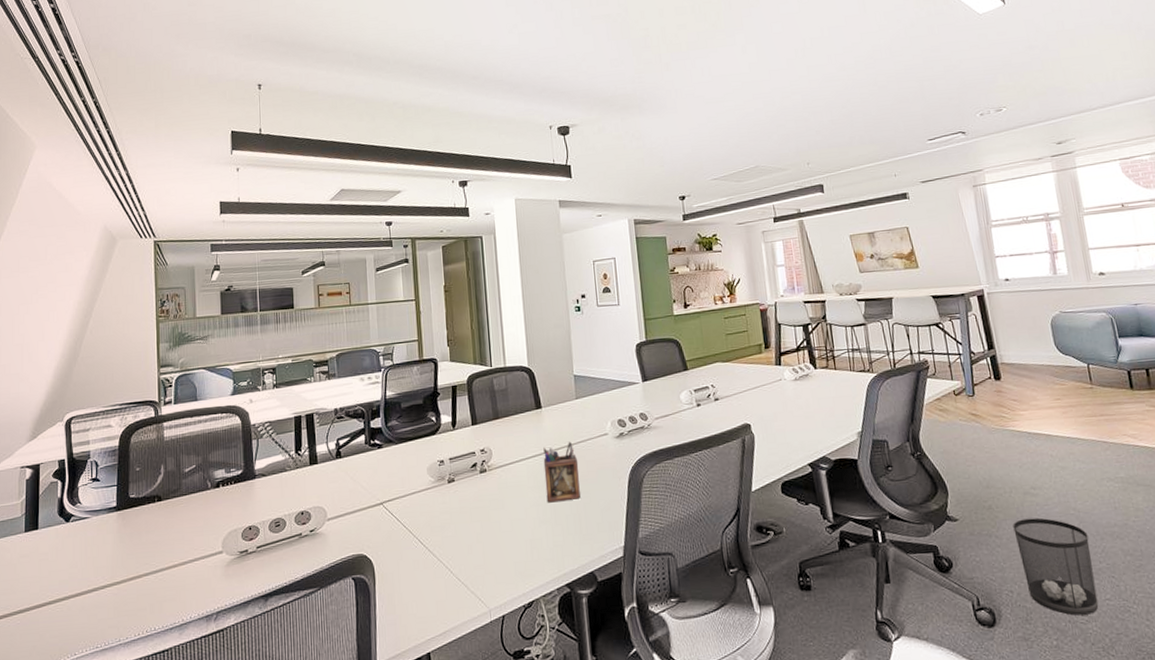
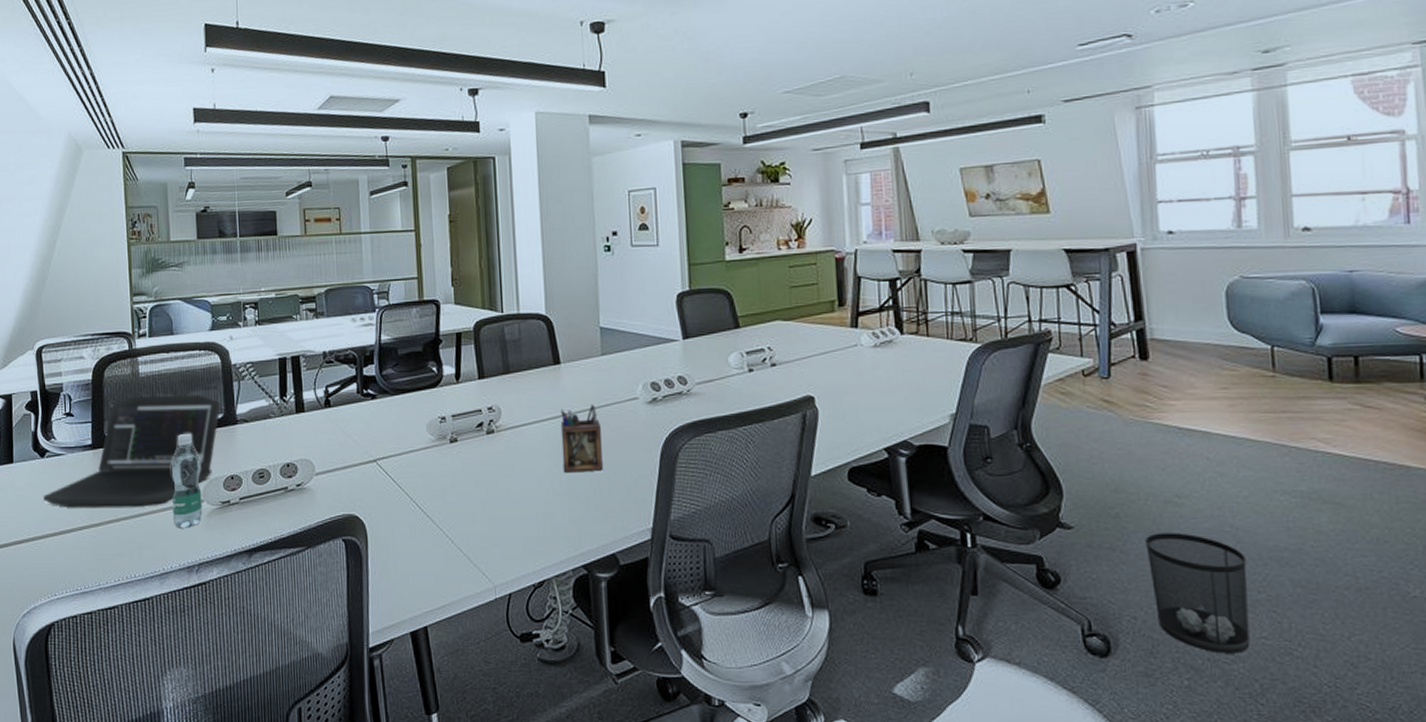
laptop: none [67,454,240,567] -> present [43,395,221,507]
bottle: none [192,489,222,580] -> present [171,433,203,528]

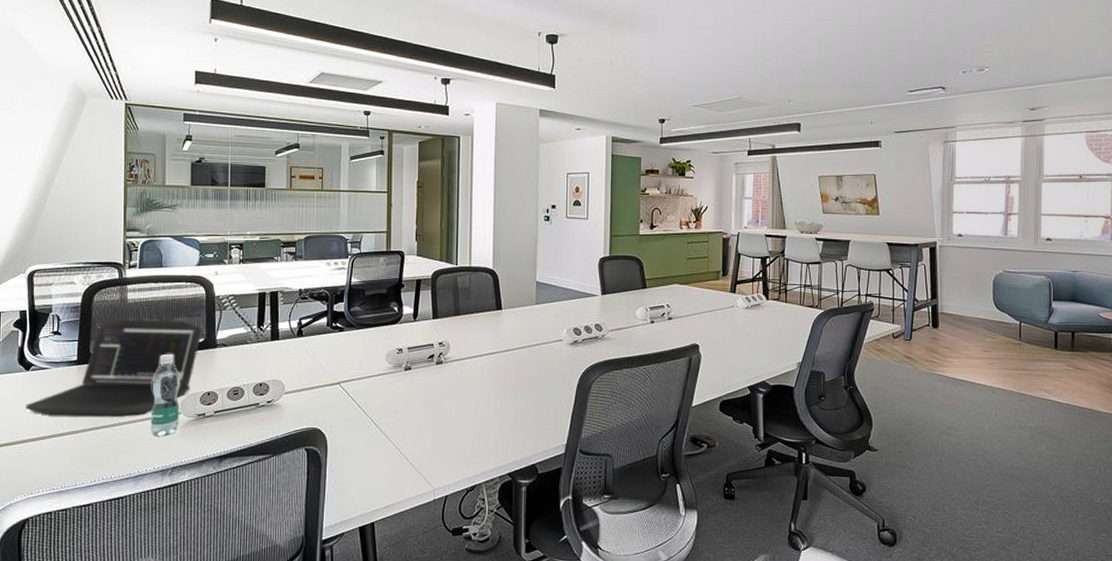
desk organizer: present [560,404,603,473] -> none [498,343,532,398]
waste bin: present [1145,532,1251,653] -> none [926,455,992,543]

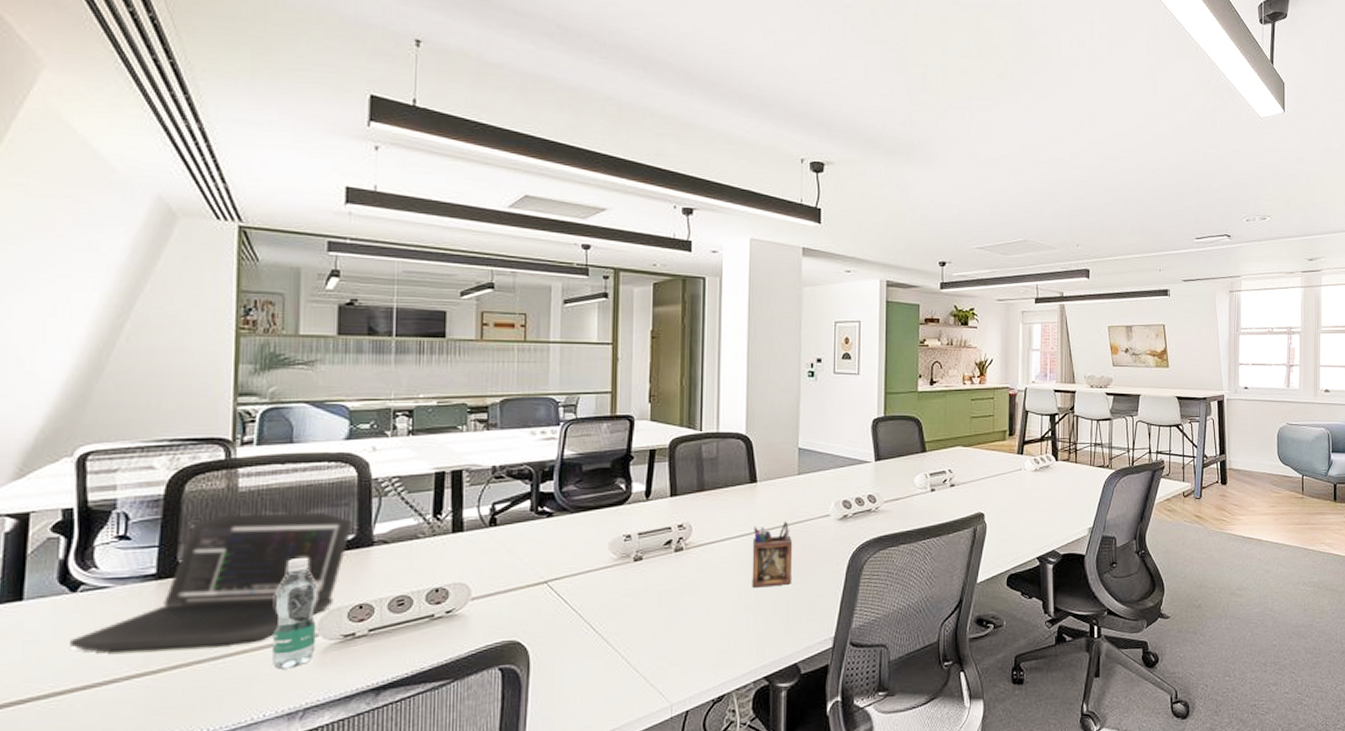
desk organizer: none [498,343,532,398] -> present [752,521,793,588]

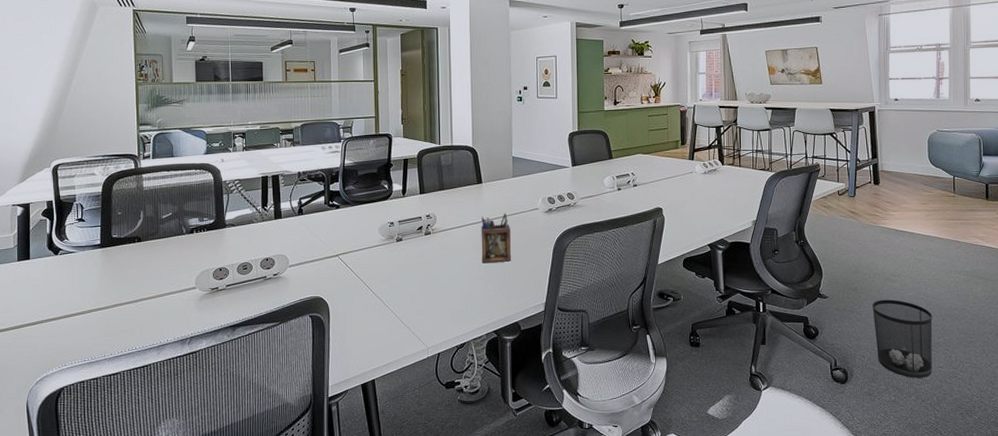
laptop: present [70,513,352,652] -> none [56,205,212,294]
bottle: present [271,557,318,669] -> none [169,234,195,310]
waste bin: none [1217,617,1279,708] -> present [872,299,933,378]

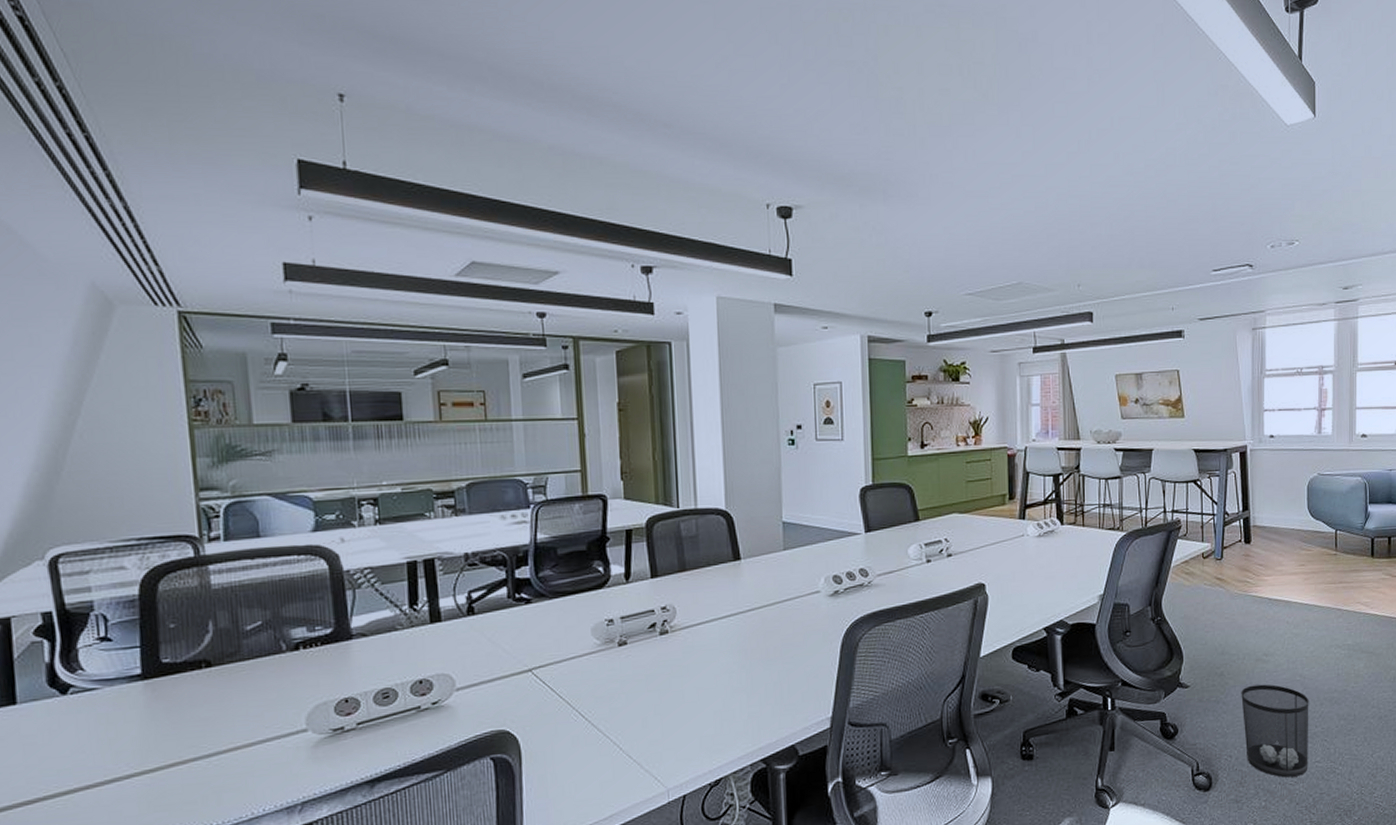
desk organizer: present [481,213,511,263] -> none [740,599,783,670]

